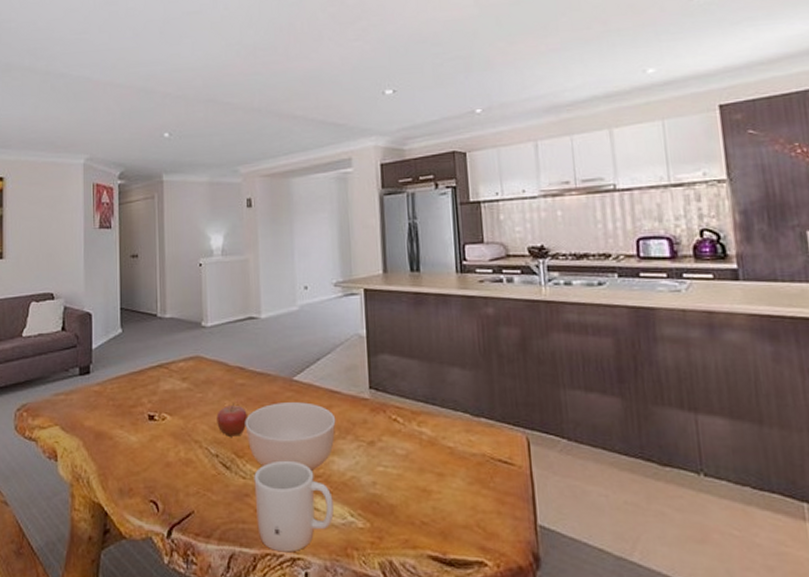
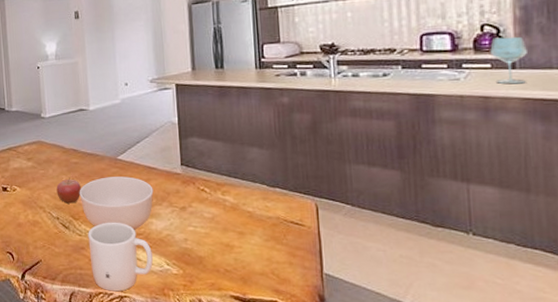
wine glass: none [711,244,752,298] -> present [490,36,529,84]

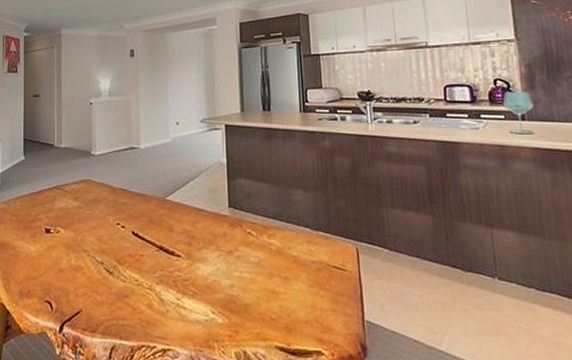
fruit: present [56,177,81,204] -> none [102,219,128,247]
bowl: present [79,176,154,231] -> none [125,218,201,277]
mug: present [88,222,153,292] -> none [132,267,198,344]

